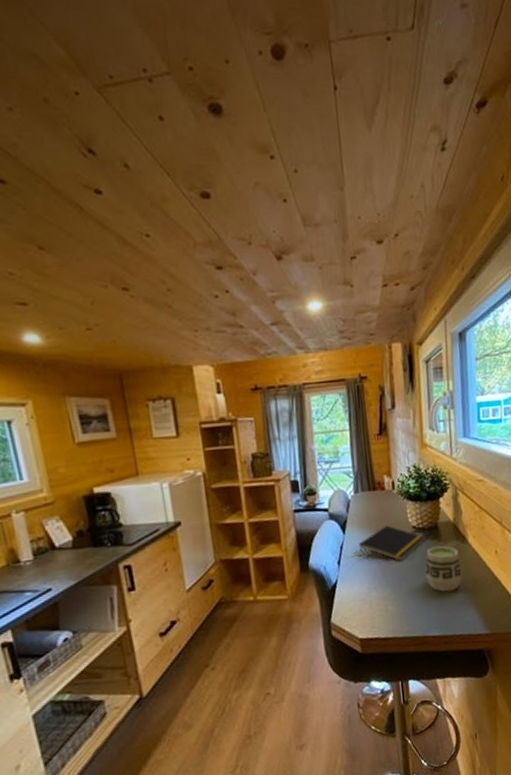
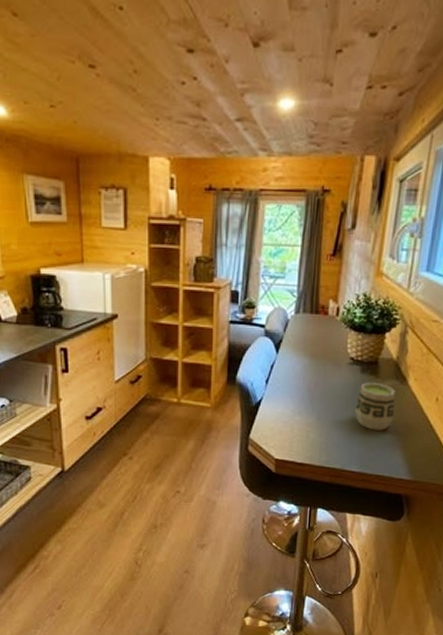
notepad: present [359,525,425,562] -> none [289,352,361,391]

